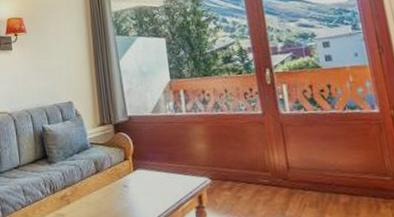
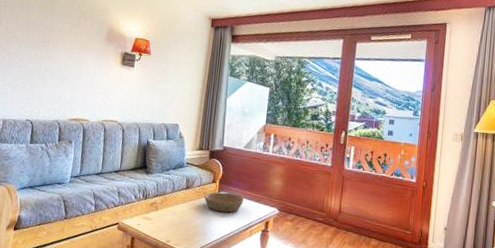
bowl: none [118,168,166,193] -> present [204,192,244,213]

